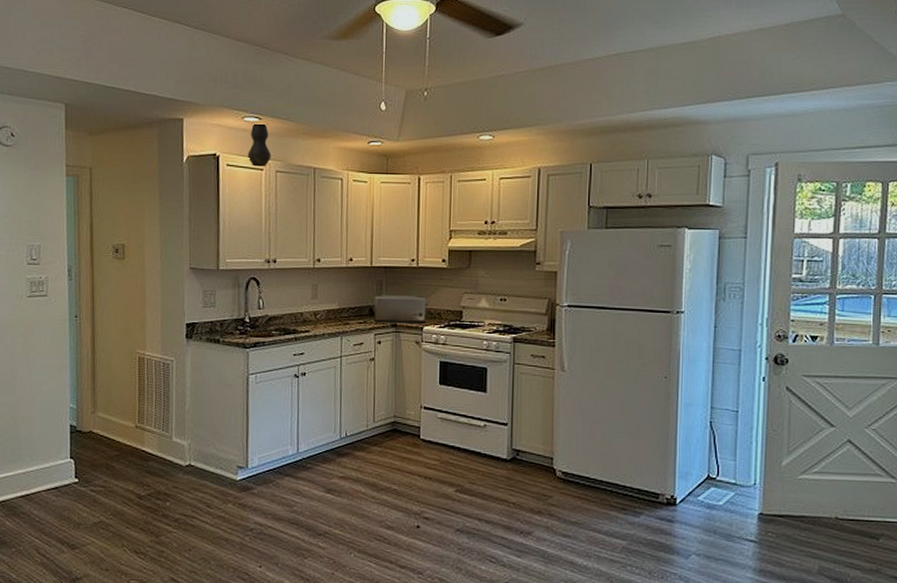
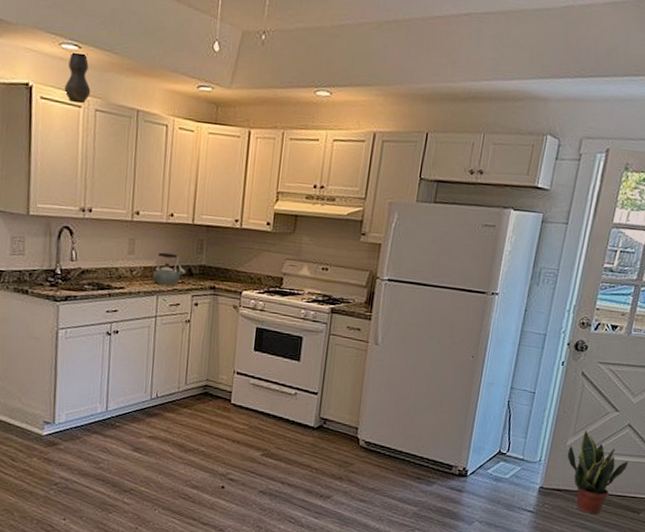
kettle: none [336,295,367,327] -> present [152,252,185,287]
toaster: present [373,294,429,323] -> none [191,254,250,288]
potted plant: none [784,448,856,541] -> present [567,430,629,514]

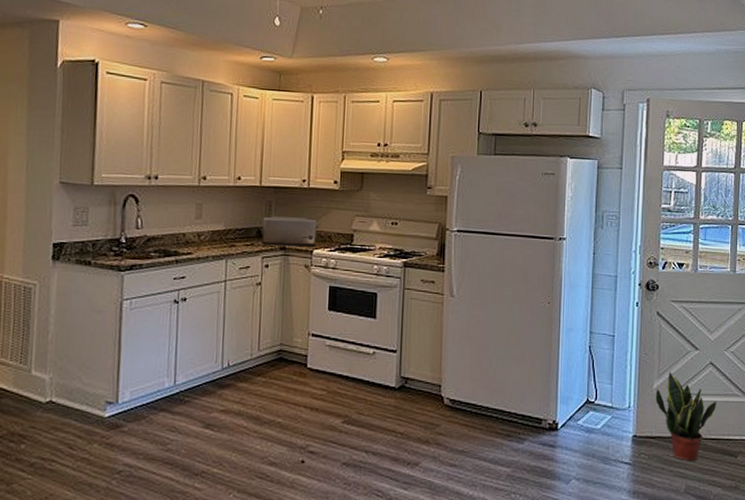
vase: present [64,51,91,104] -> none [130,30,157,77]
kettle: present [152,252,185,287] -> none [221,215,254,250]
toaster: none [191,254,250,288] -> present [261,216,319,247]

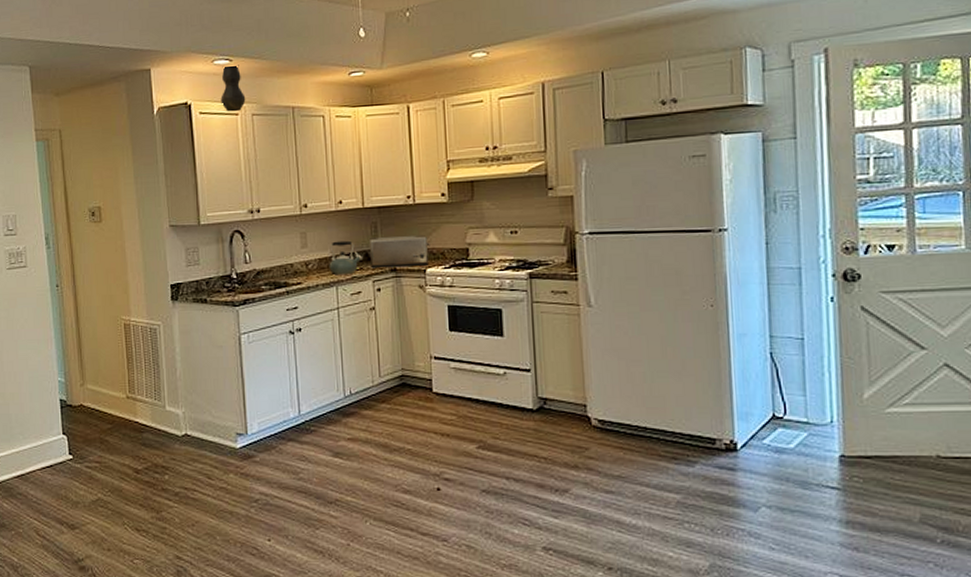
vase: none [130,30,157,77] -> present [220,65,246,112]
kettle: none [221,215,254,250] -> present [329,240,362,276]
potted plant: present [655,371,717,461] -> none [867,377,960,484]

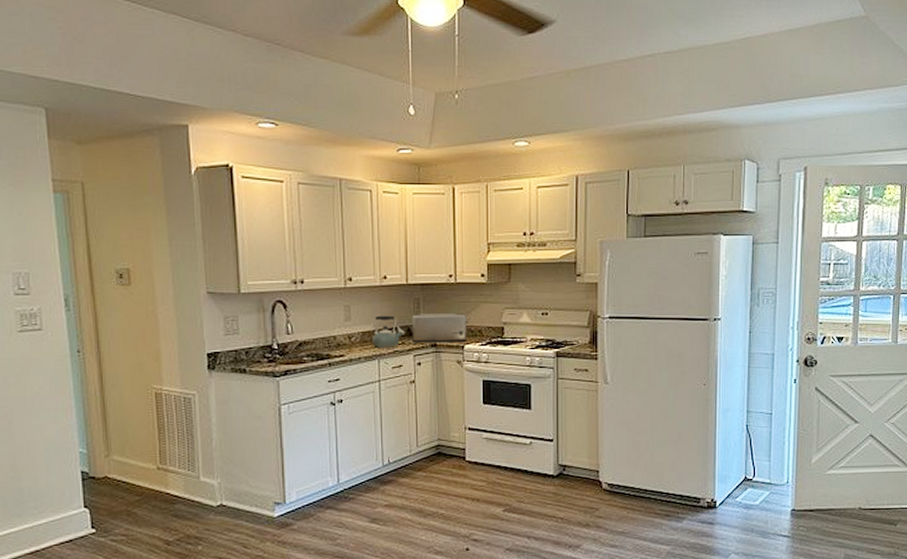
vase: present [220,65,246,112] -> none [265,130,292,179]

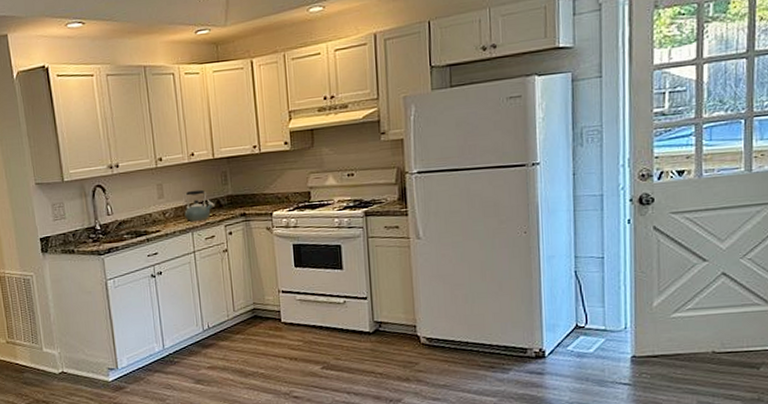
toaster: present [411,312,469,343] -> none [220,181,276,214]

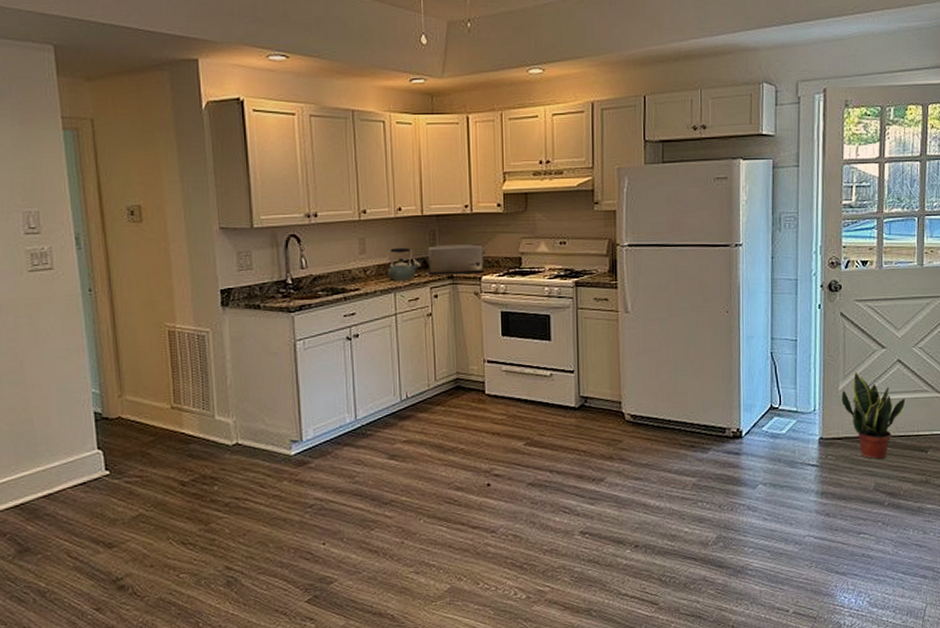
toaster: none [220,181,276,214] -> present [427,243,486,276]
potted plant: none [656,287,733,377] -> present [841,371,906,459]

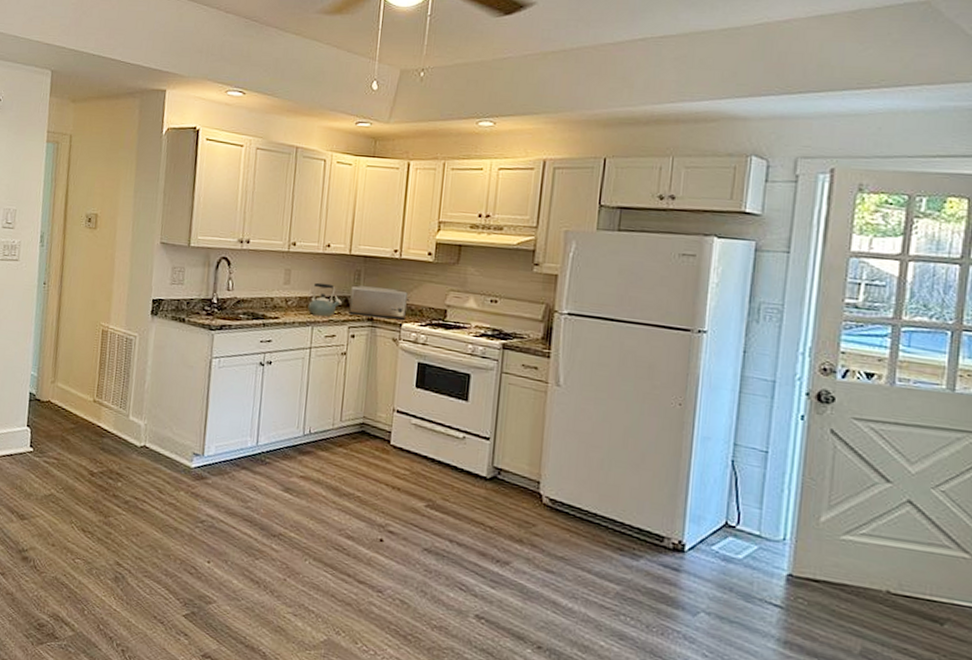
potted plant: present [841,371,906,459] -> none [822,503,916,619]

